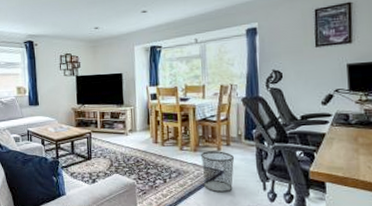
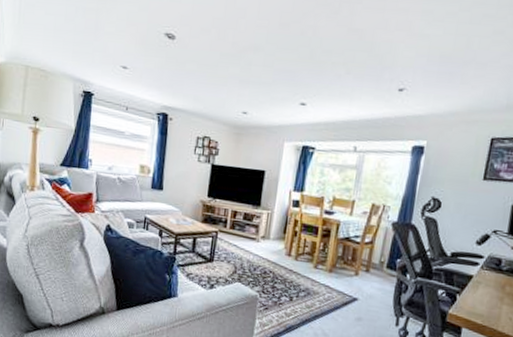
waste bin: present [200,151,235,193] -> none [333,274,372,322]

